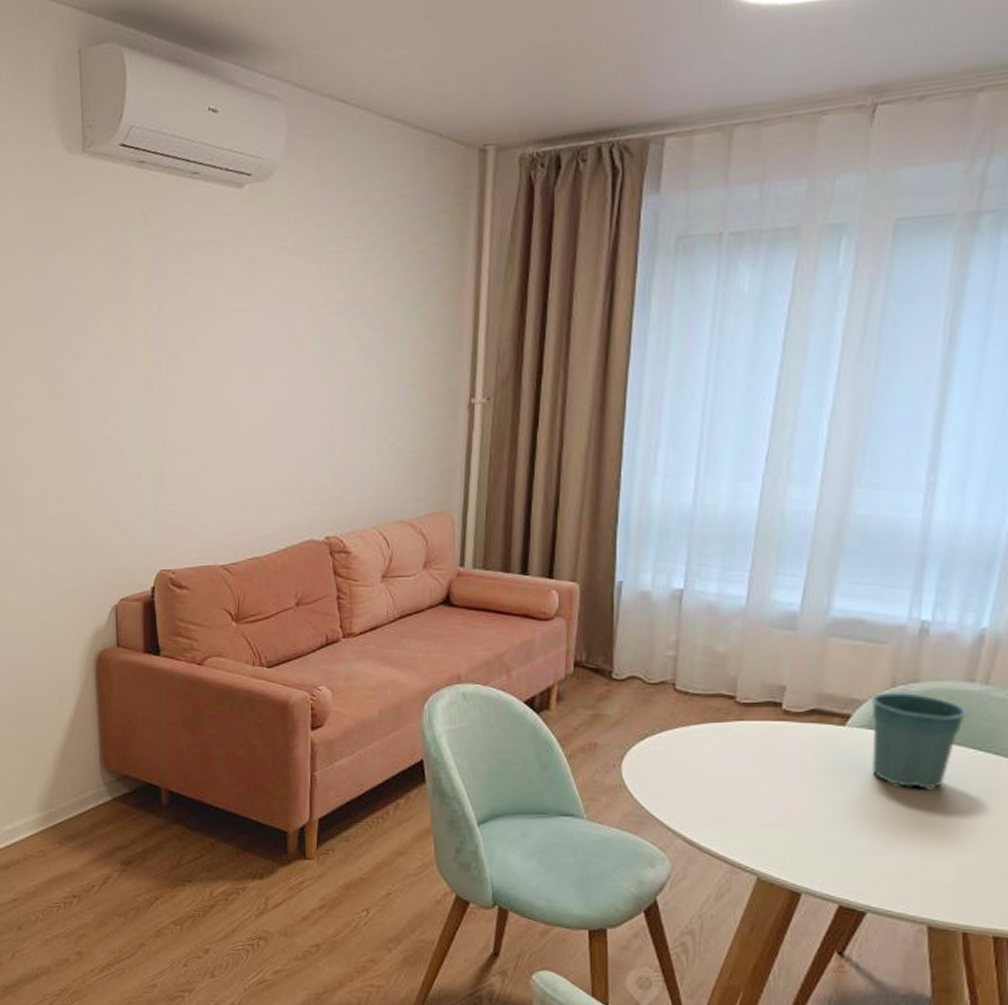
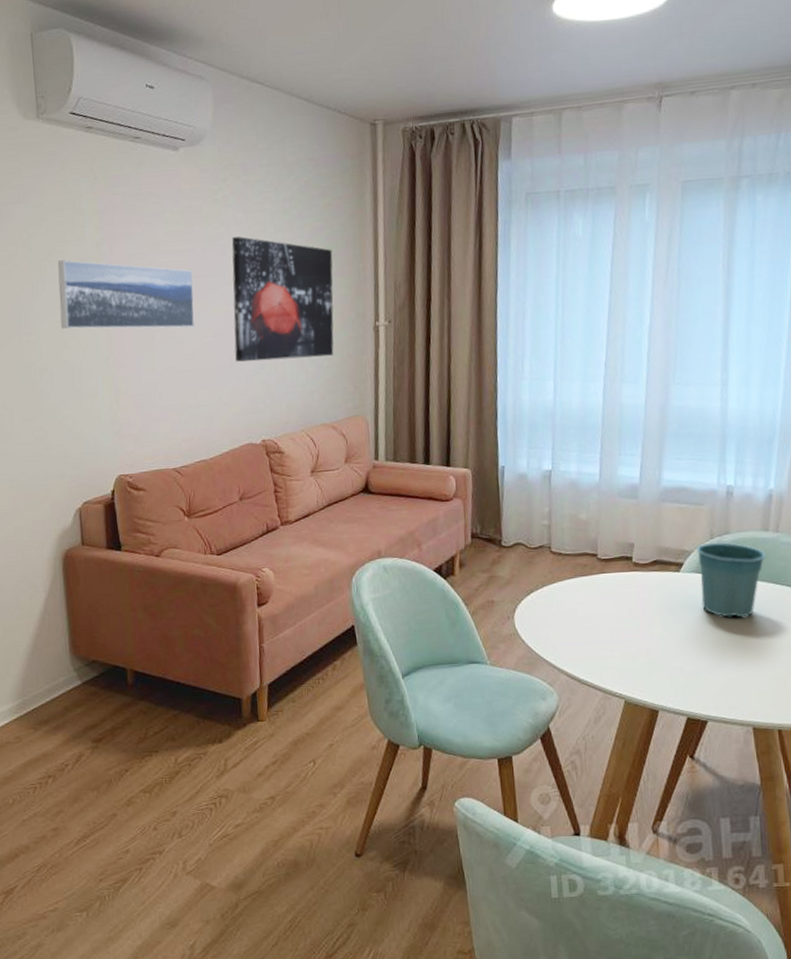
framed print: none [100,319,254,402] -> present [57,260,195,329]
wall art: none [298,292,423,444] -> present [231,236,334,362]

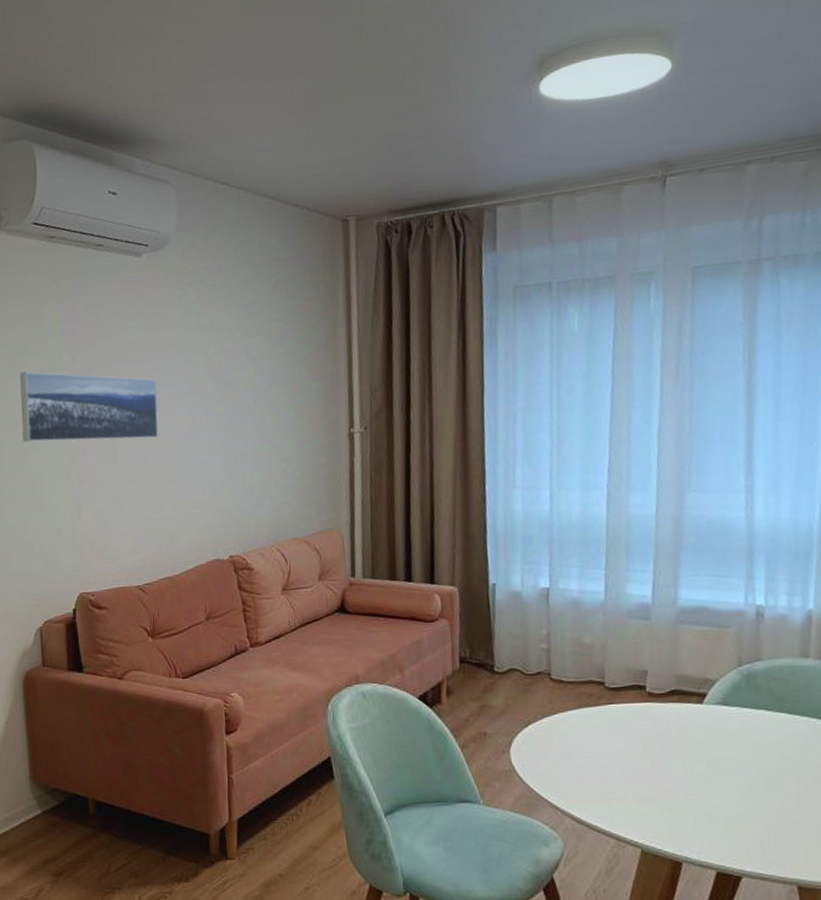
wall art: present [231,236,334,362] -> none [196,342,306,473]
flower pot: present [697,542,767,618] -> none [722,670,807,758]

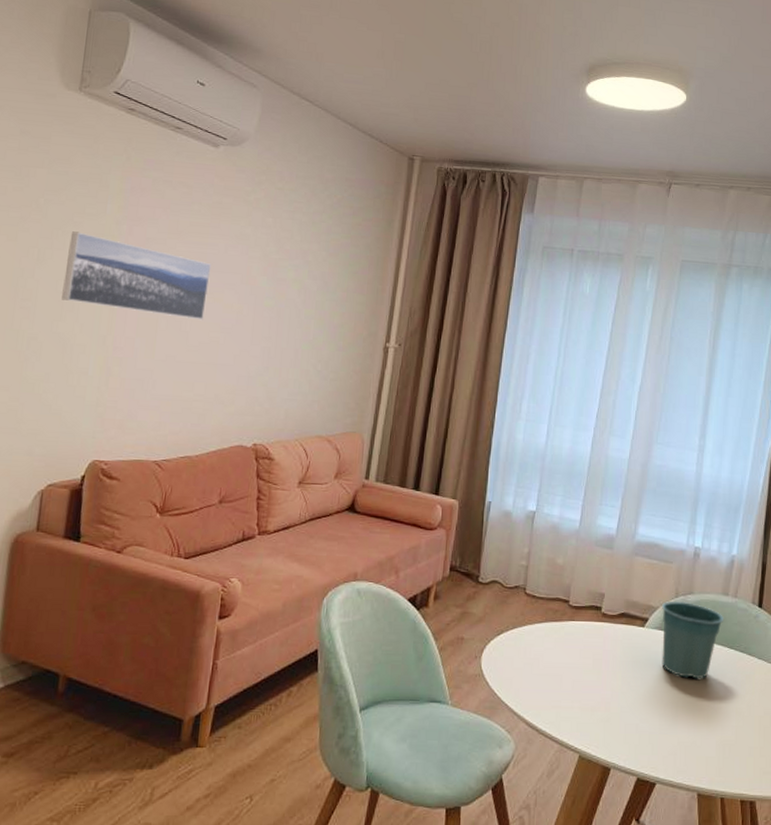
flower pot: none [722,670,807,758] -> present [662,601,724,679]

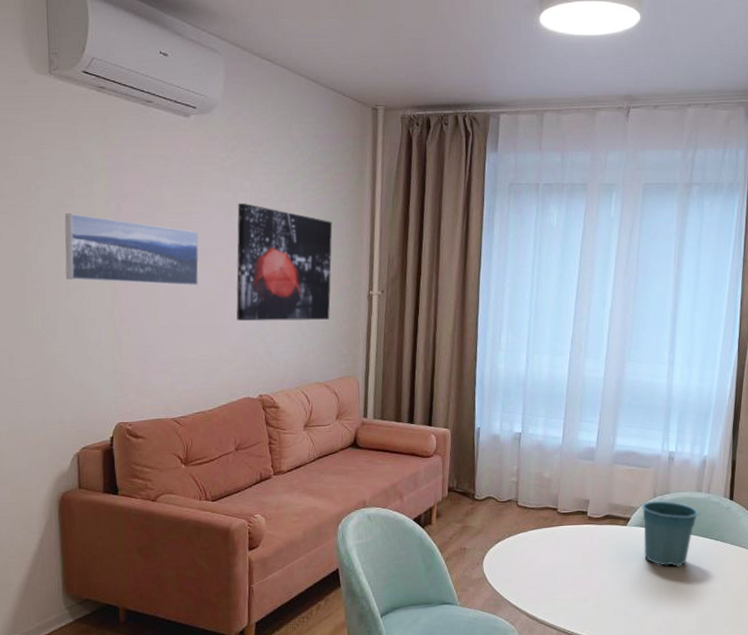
wall art: none [240,239,355,369] -> present [236,203,333,321]

